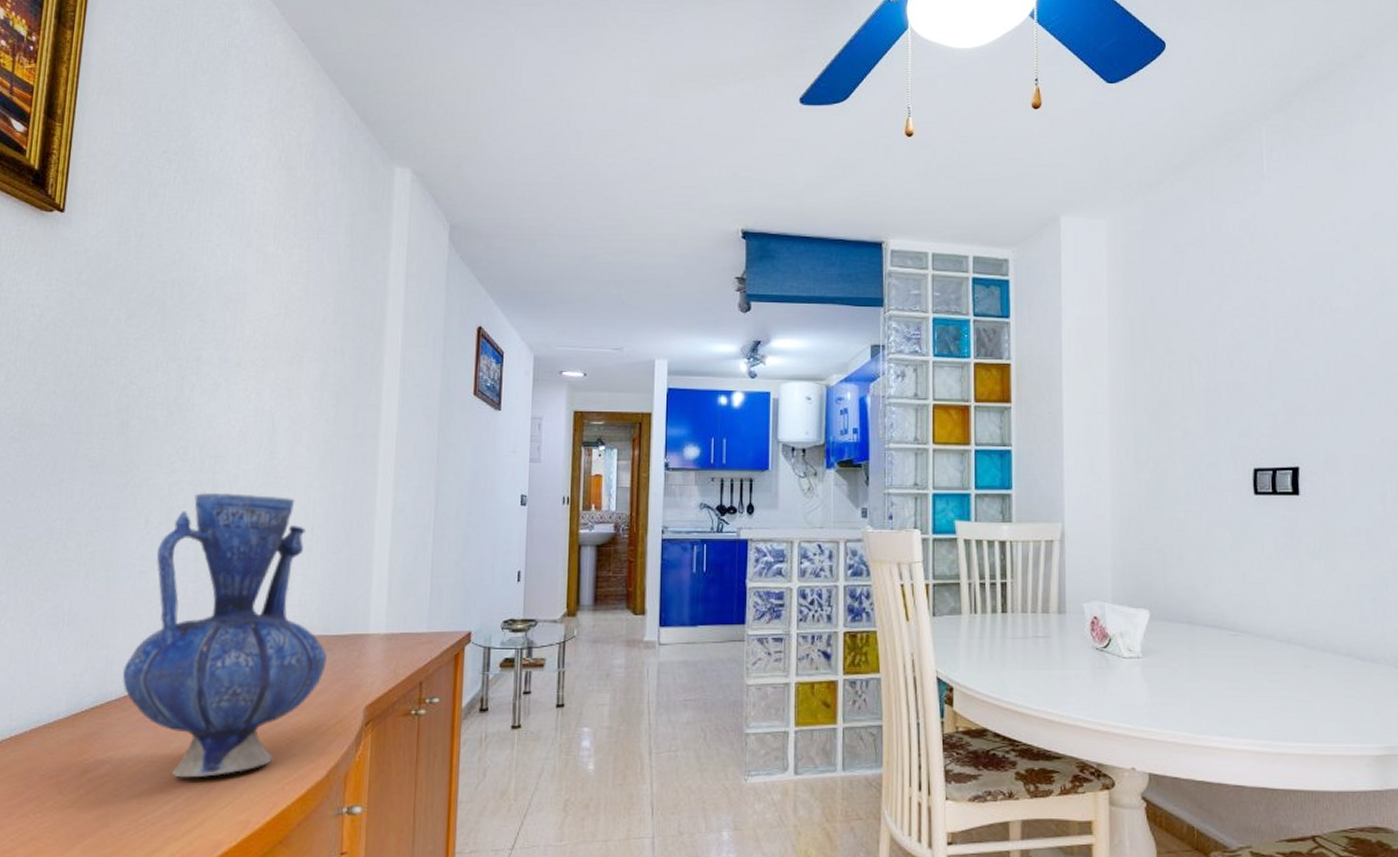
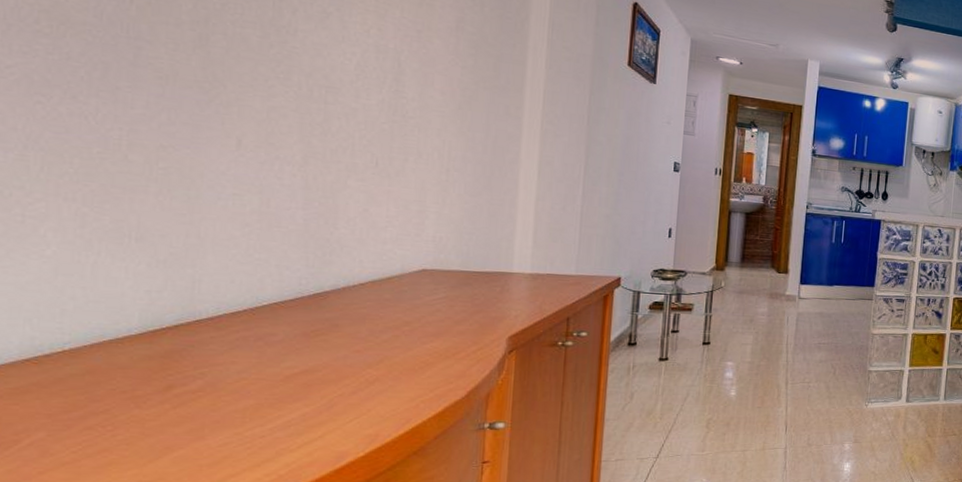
vase: present [123,492,328,778] -> none [215,121,467,395]

